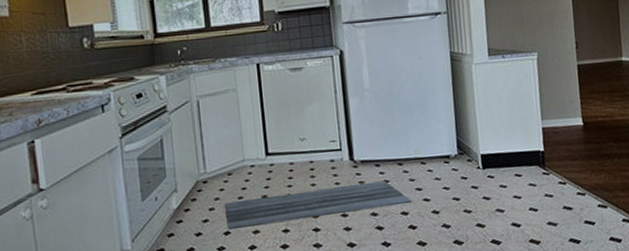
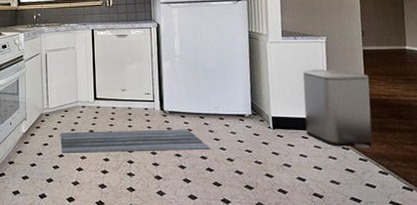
pedal bin: none [513,90,590,182] -> present [302,69,373,148]

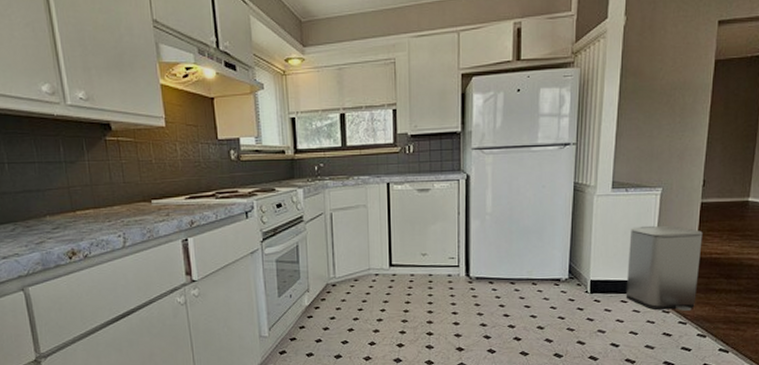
floor mat: present [61,129,210,153] -> none [350,296,519,327]

